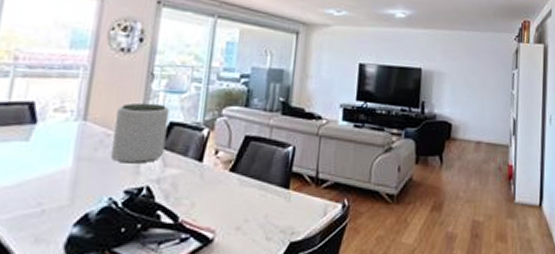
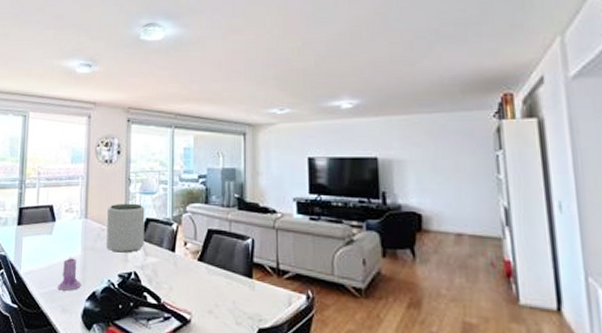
candle: none [31,168,69,215] -> present [58,255,82,291]

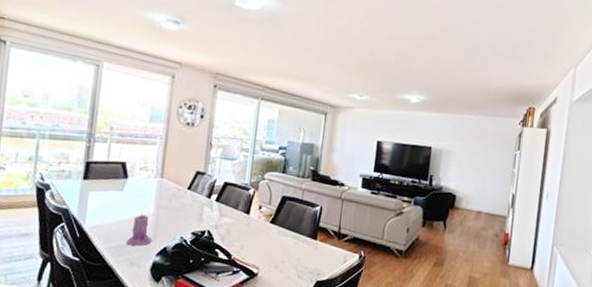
plant pot: present [107,203,145,253] -> none [182,166,224,213]

